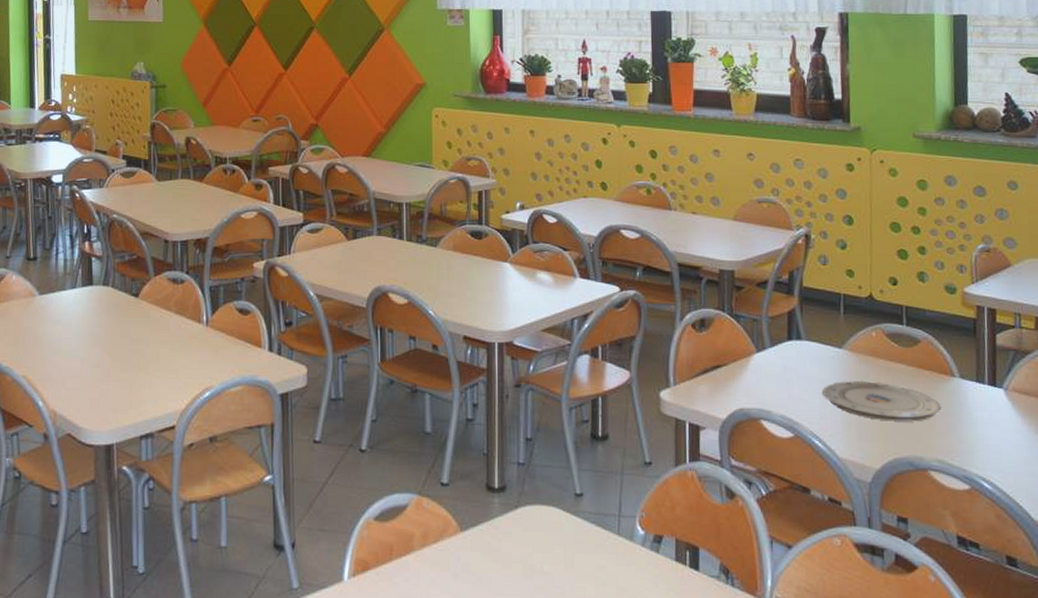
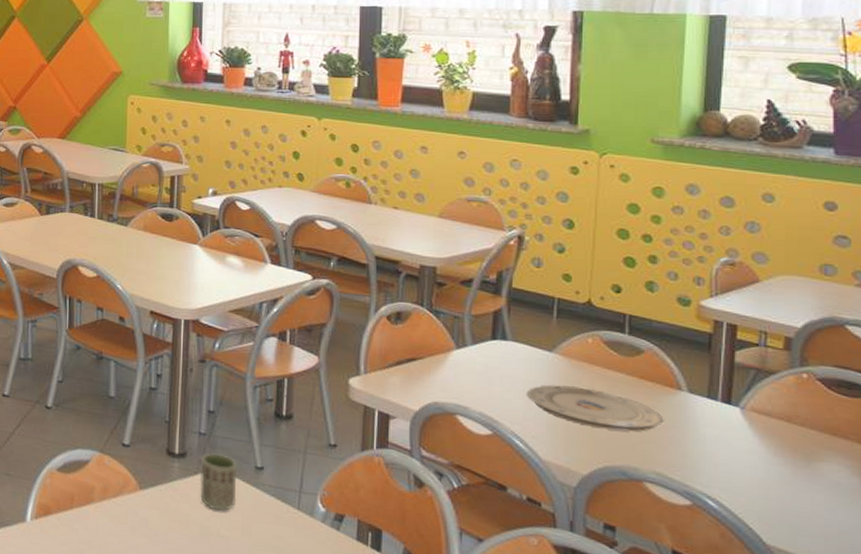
cup: none [521,484,558,545] -> present [200,453,237,511]

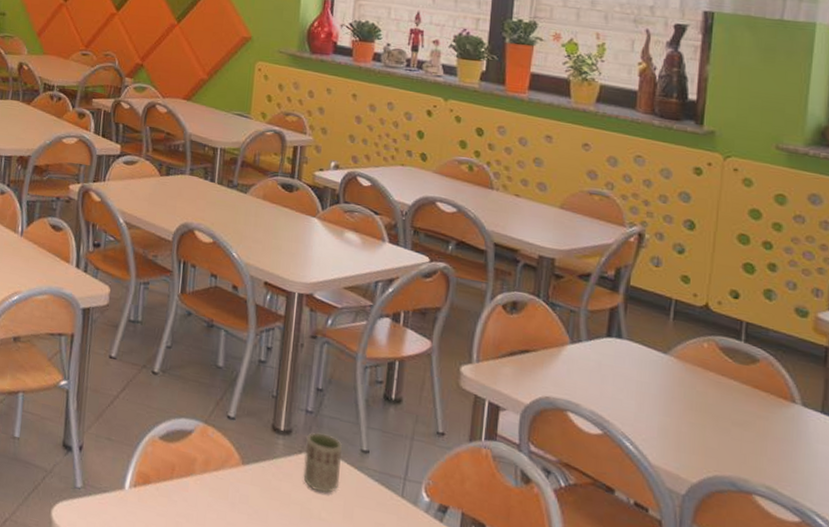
plate: present [526,384,664,432] -> none [638,387,776,443]

